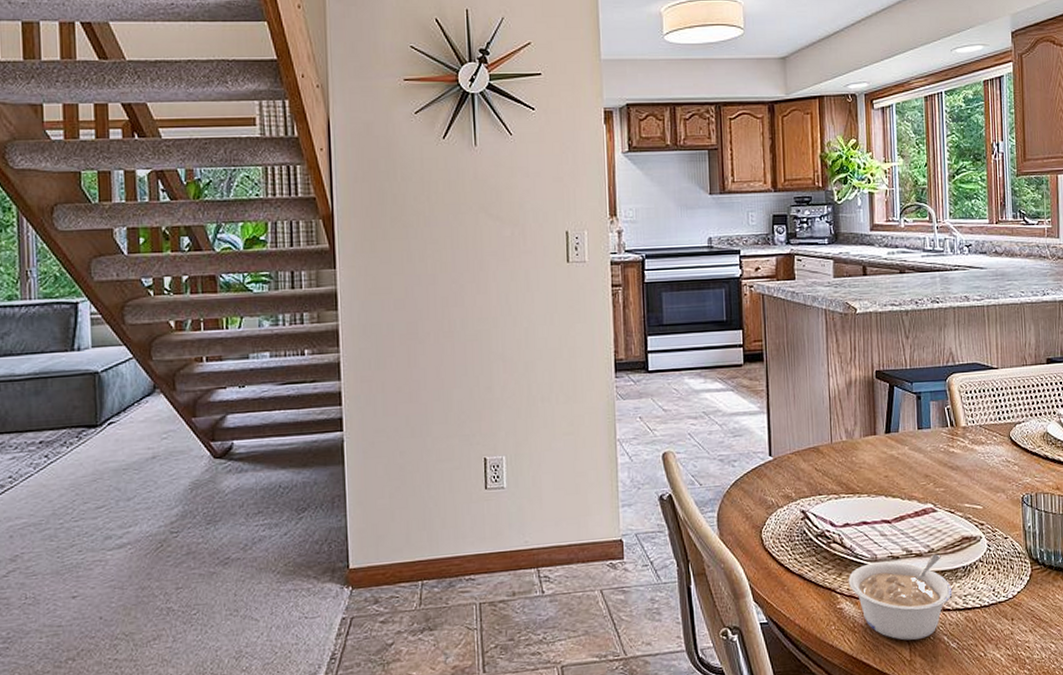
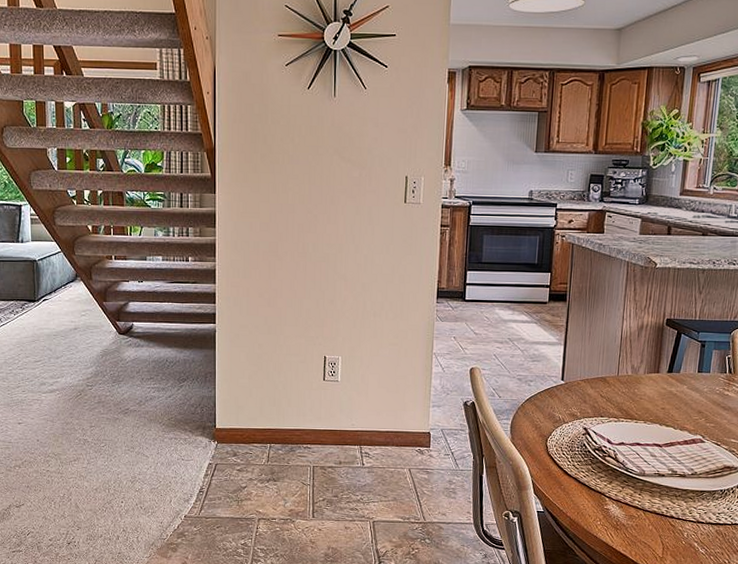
legume: present [848,554,953,640] -> none [617,476,708,542]

